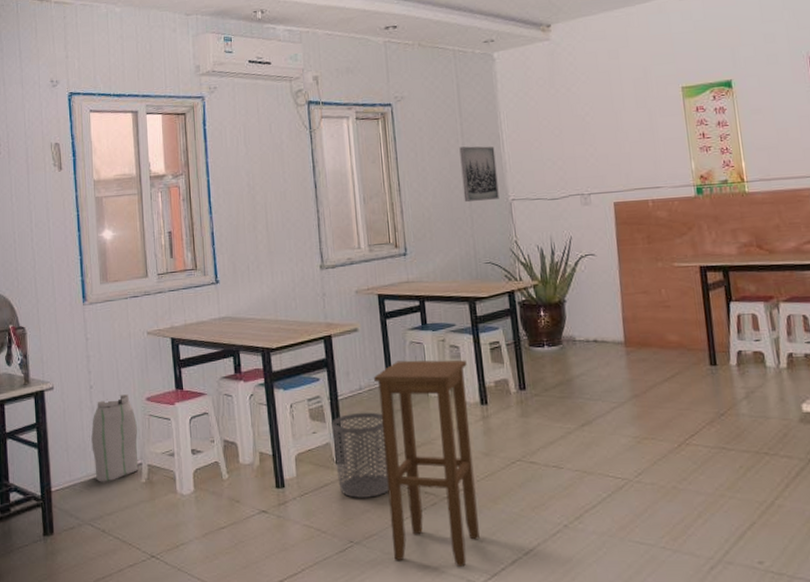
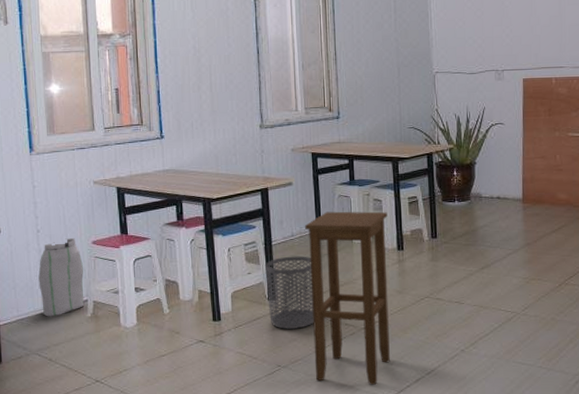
wall art: present [459,146,499,202] -> none [392,22,425,72]

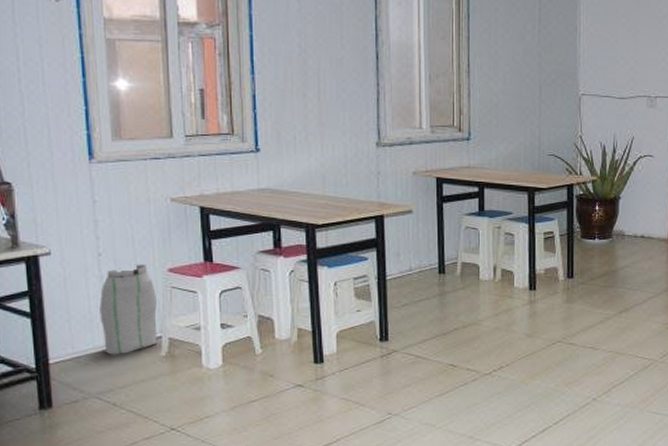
waste bin: present [265,256,314,329] -> none [378,293,432,373]
stool: present [304,211,390,385] -> none [424,244,520,435]

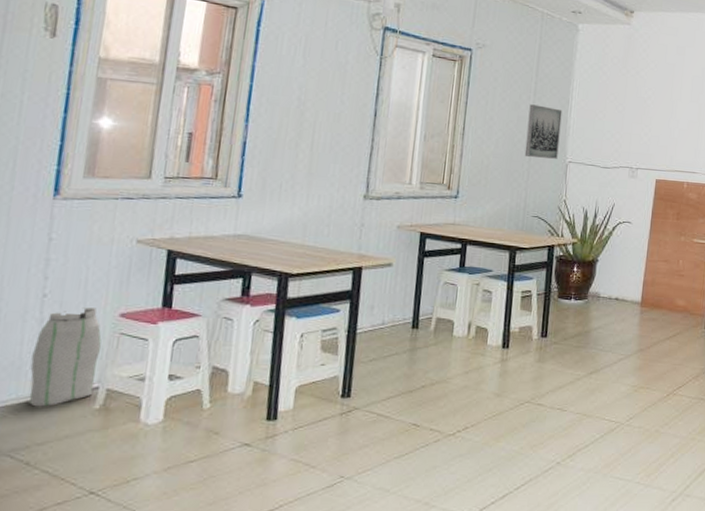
wall art: none [534,34,571,92] -> present [524,104,563,159]

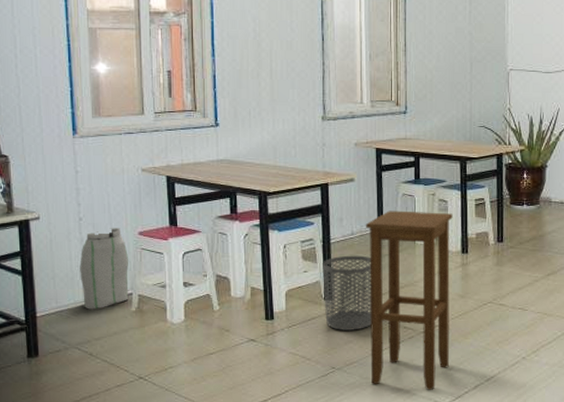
waste bin: none [339,347,401,433] -> present [323,255,372,330]
stool: none [385,299,497,501] -> present [365,210,453,390]
wall art: present [524,104,563,159] -> none [466,14,499,68]

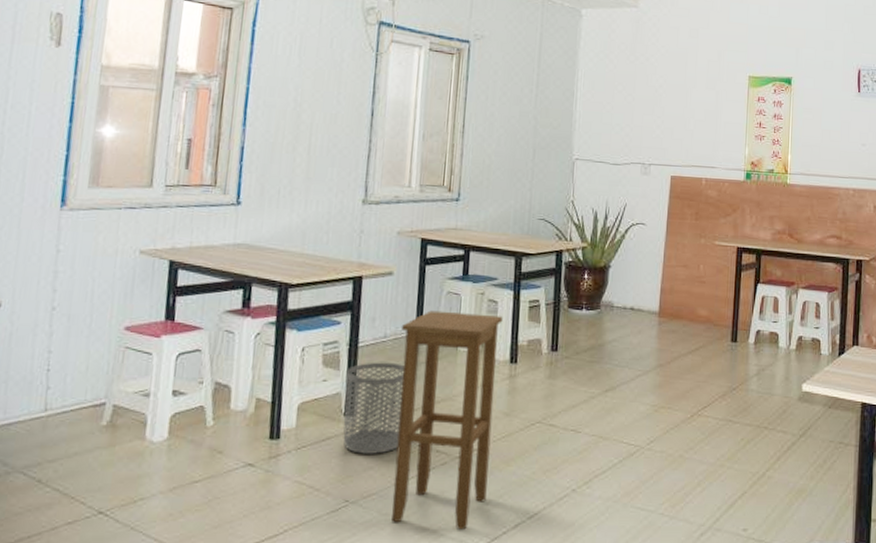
skirt: present [80,228,129,310] -> none [40,320,108,423]

